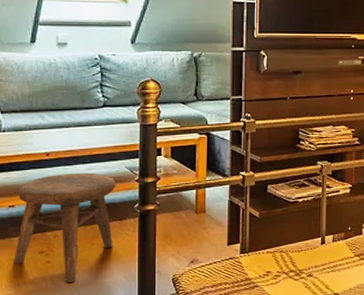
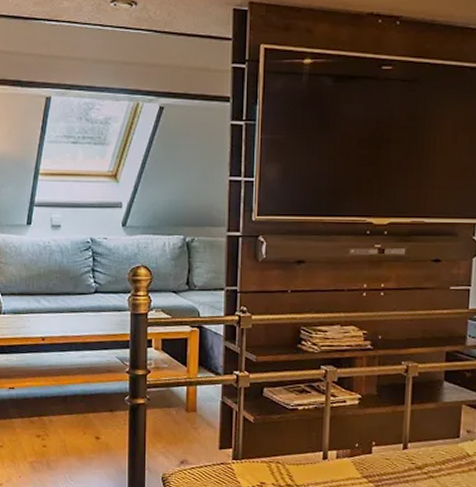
stool: present [14,172,116,282] -> none [14,359,107,469]

